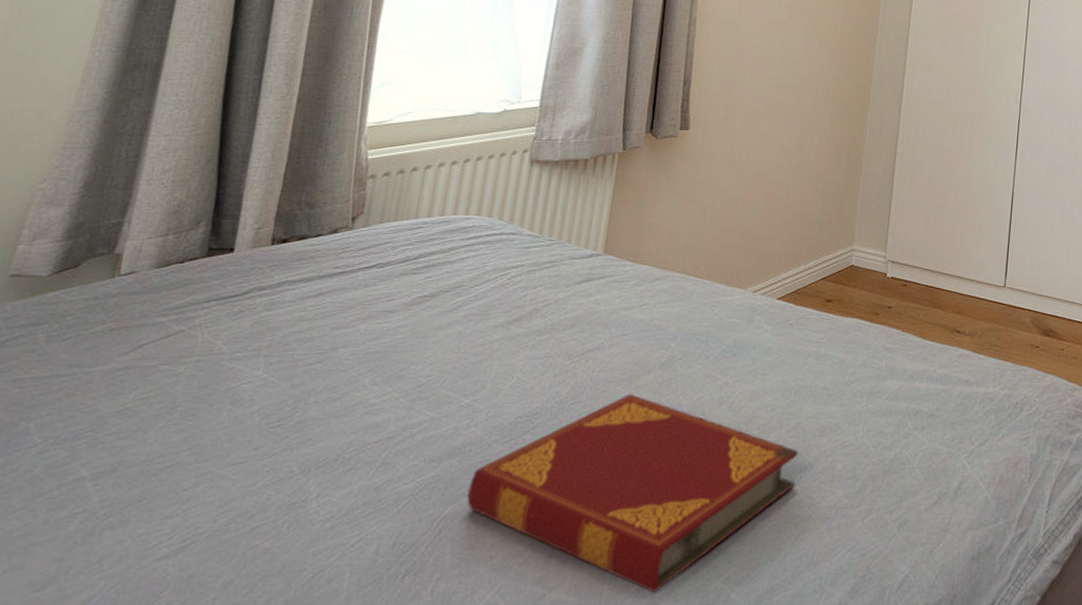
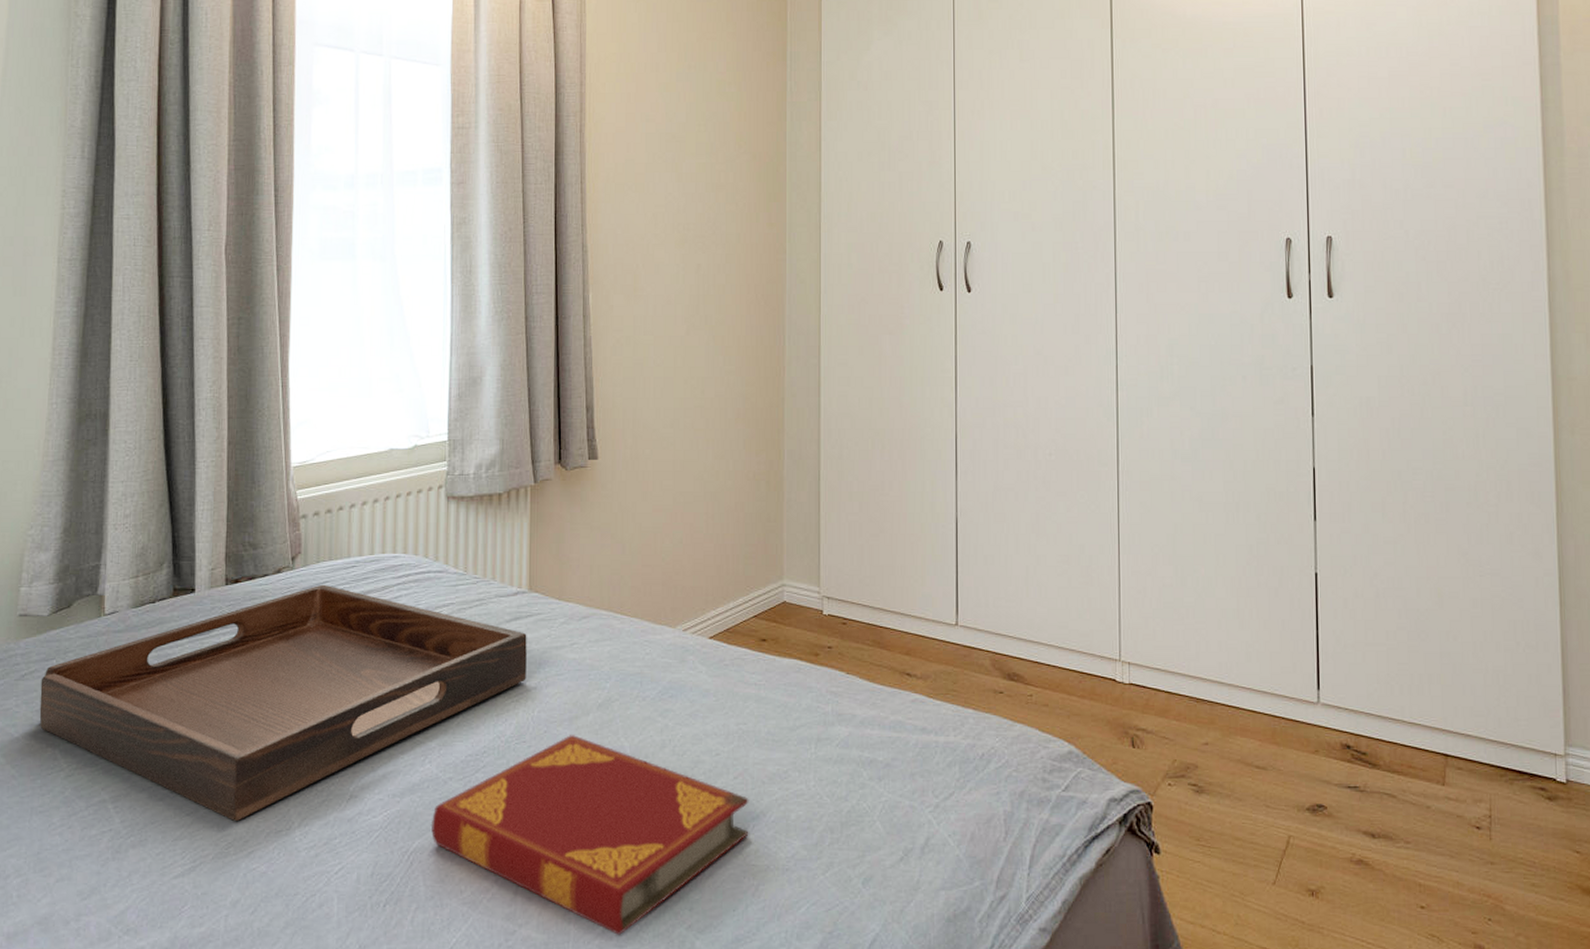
serving tray: none [14,245,596,494] -> present [39,584,527,821]

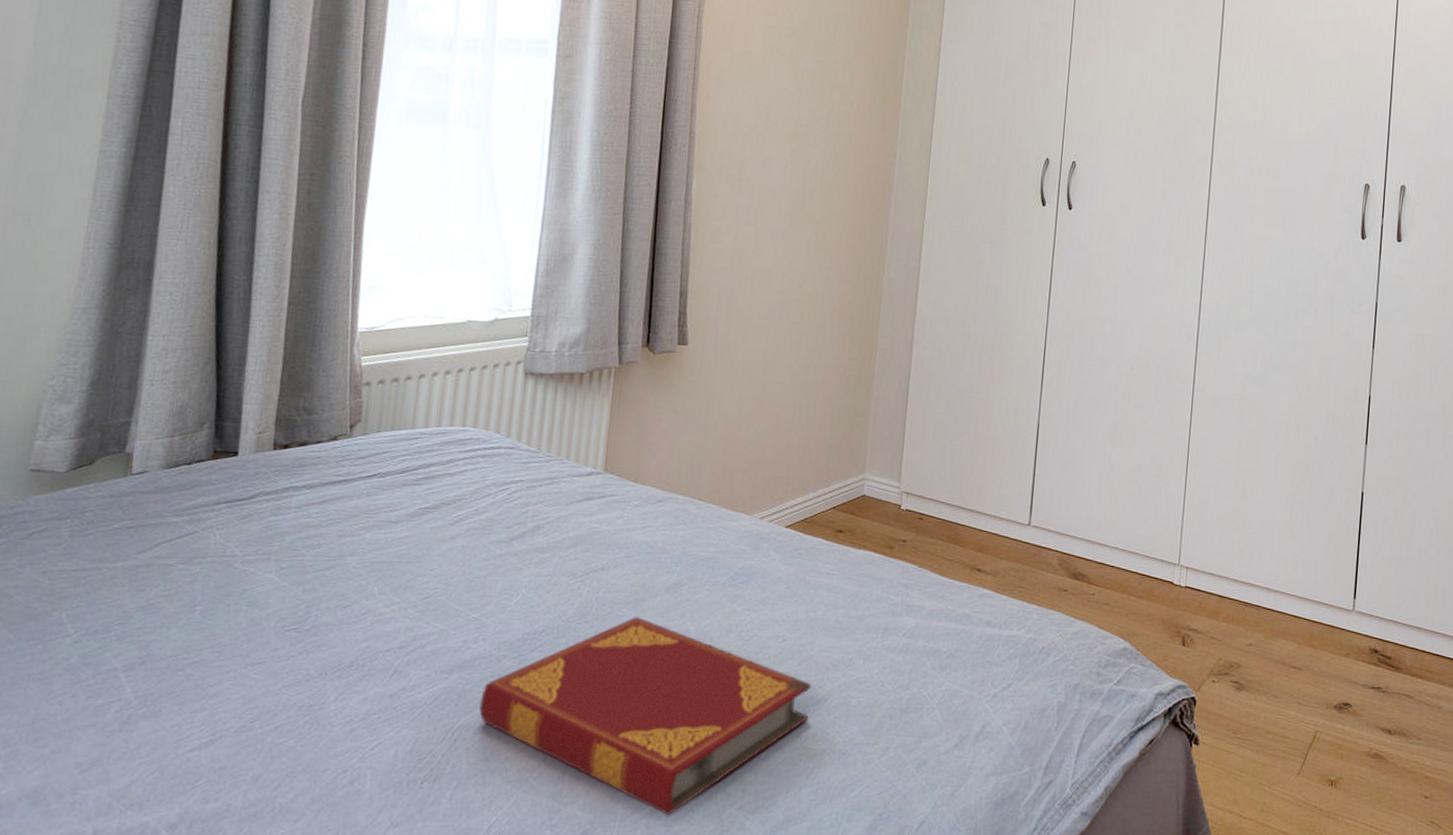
serving tray: present [39,584,527,821] -> none [46,454,598,694]

